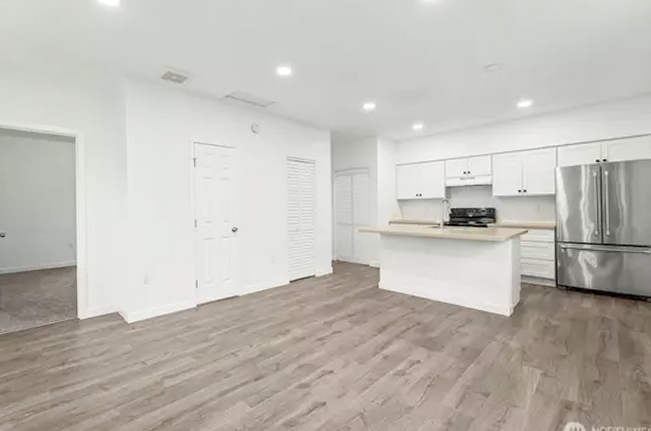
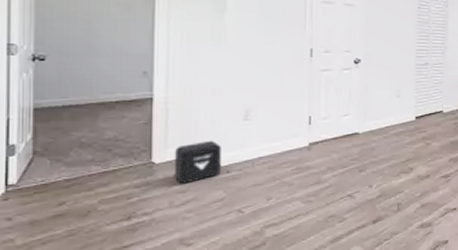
air purifier: none [94,301,128,337] -> present [175,140,221,184]

